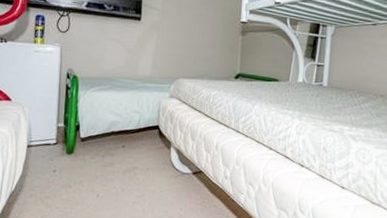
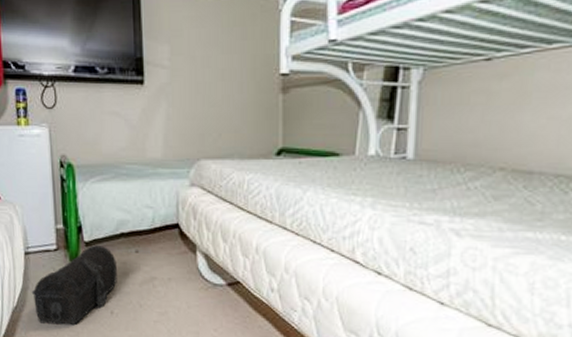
treasure chest: none [29,141,106,207] -> present [31,245,117,325]

